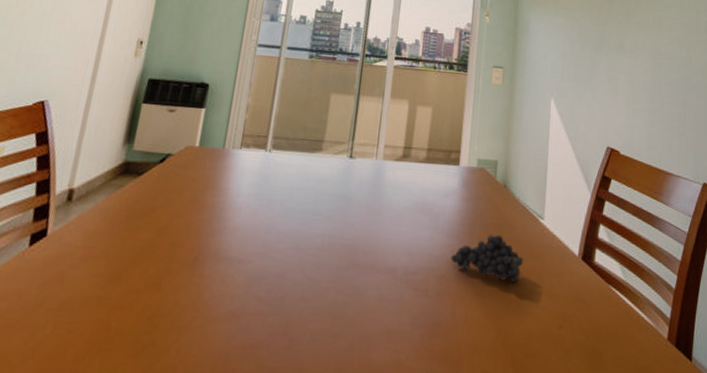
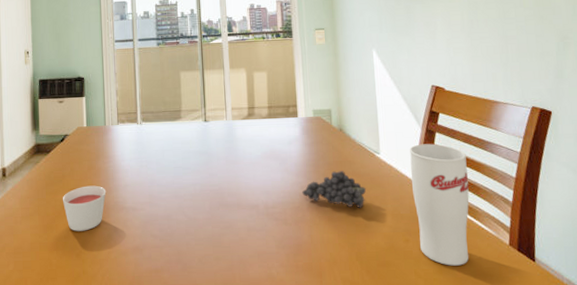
candle: none [144,224,208,286] -> present [63,185,106,231]
cup: none [573,212,634,361] -> present [410,143,470,266]

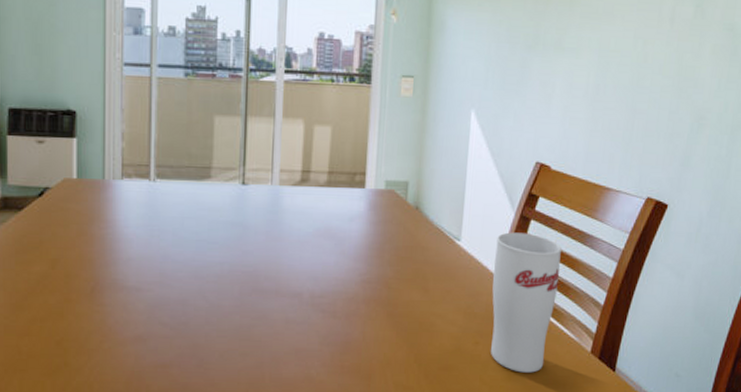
candle: present [63,185,106,231] -> none [39,256,101,314]
fruit: present [302,171,367,208] -> none [359,258,439,303]

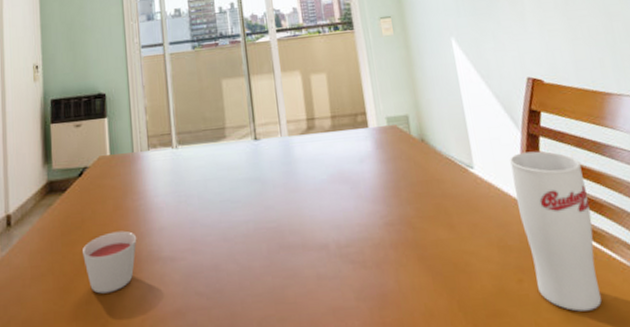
candle: none [39,256,101,314] -> present [83,230,137,294]

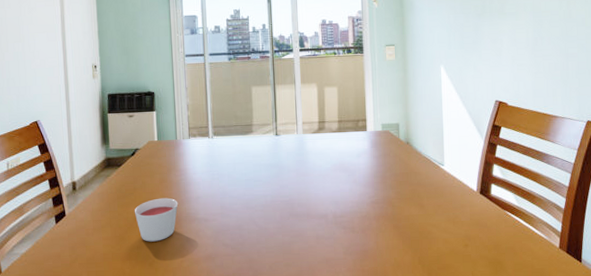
cup: present [510,151,602,312] -> none [472,155,525,268]

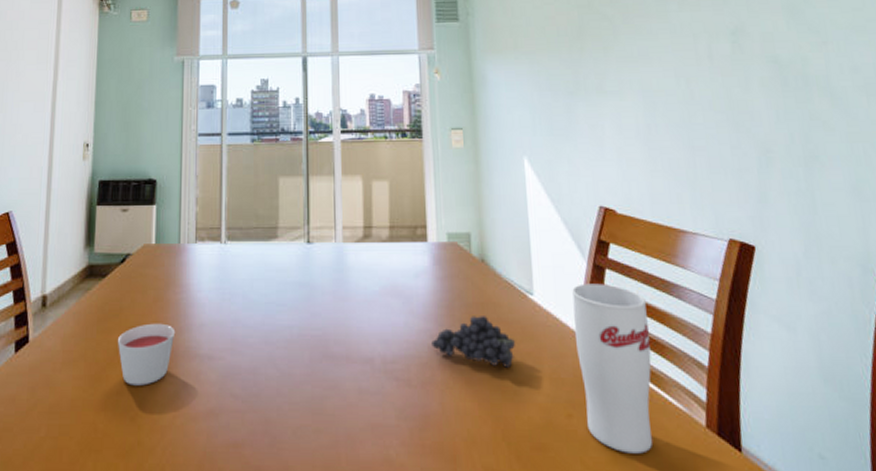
fruit: none [369,182,431,216] -> present [431,316,516,368]
cup: none [472,155,525,268] -> present [572,283,652,454]

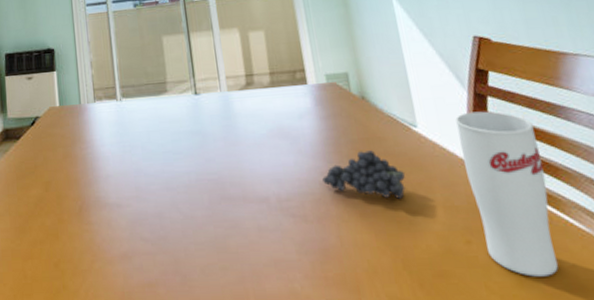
candle: present [118,323,176,386] -> none [36,177,86,235]

